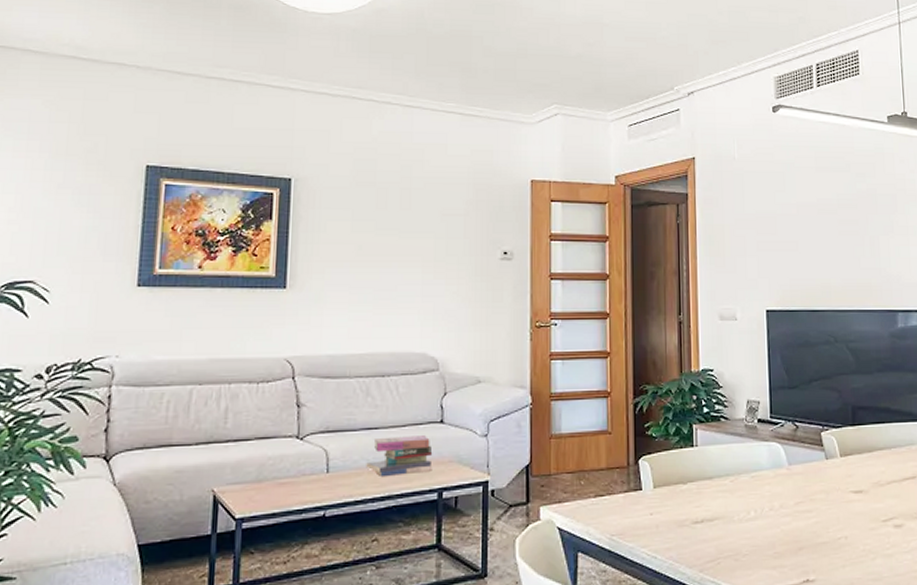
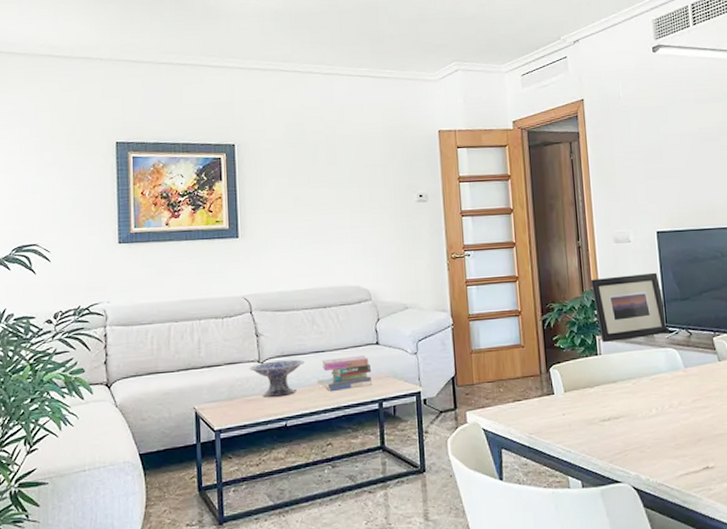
decorative bowl: none [285,436,353,482] -> present [249,359,304,398]
picture frame: none [690,355,774,433] -> present [590,272,669,343]

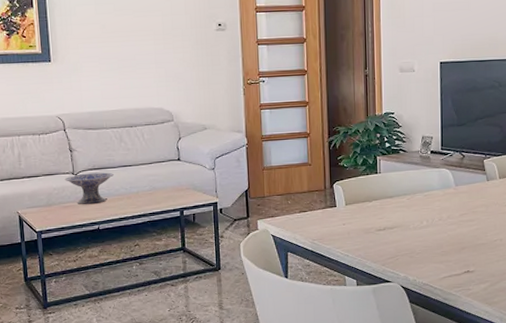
books: present [317,354,372,392] -> none [125,169,174,201]
picture frame: present [590,272,669,343] -> none [375,100,444,163]

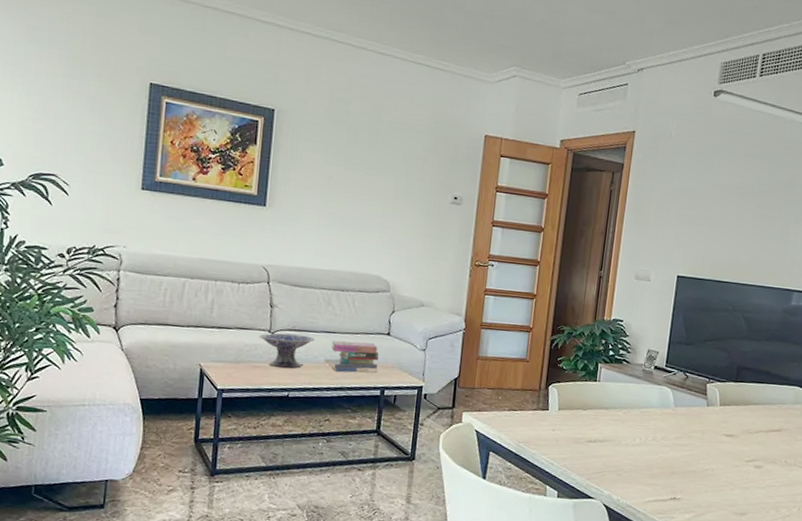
books: none [125,169,174,201] -> present [324,340,379,374]

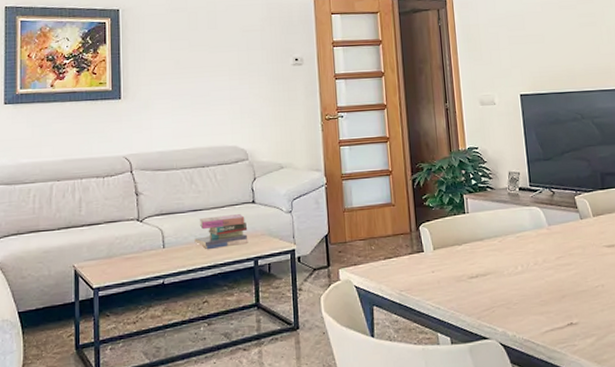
decorative bowl: present [259,333,315,369] -> none [128,218,182,256]

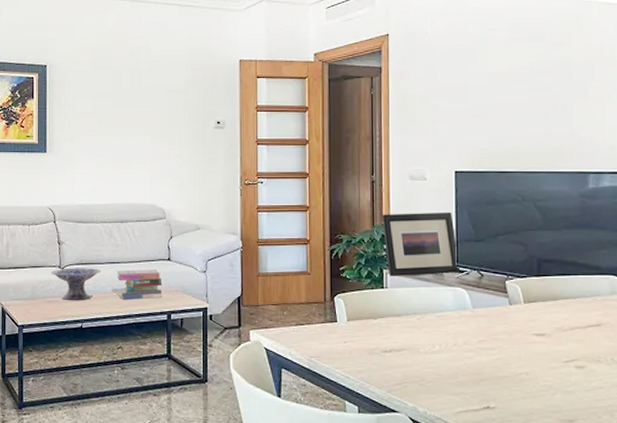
decorative bowl: none [128,218,182,256] -> present [51,268,101,301]
picture frame: none [458,133,533,202] -> present [382,212,460,277]

